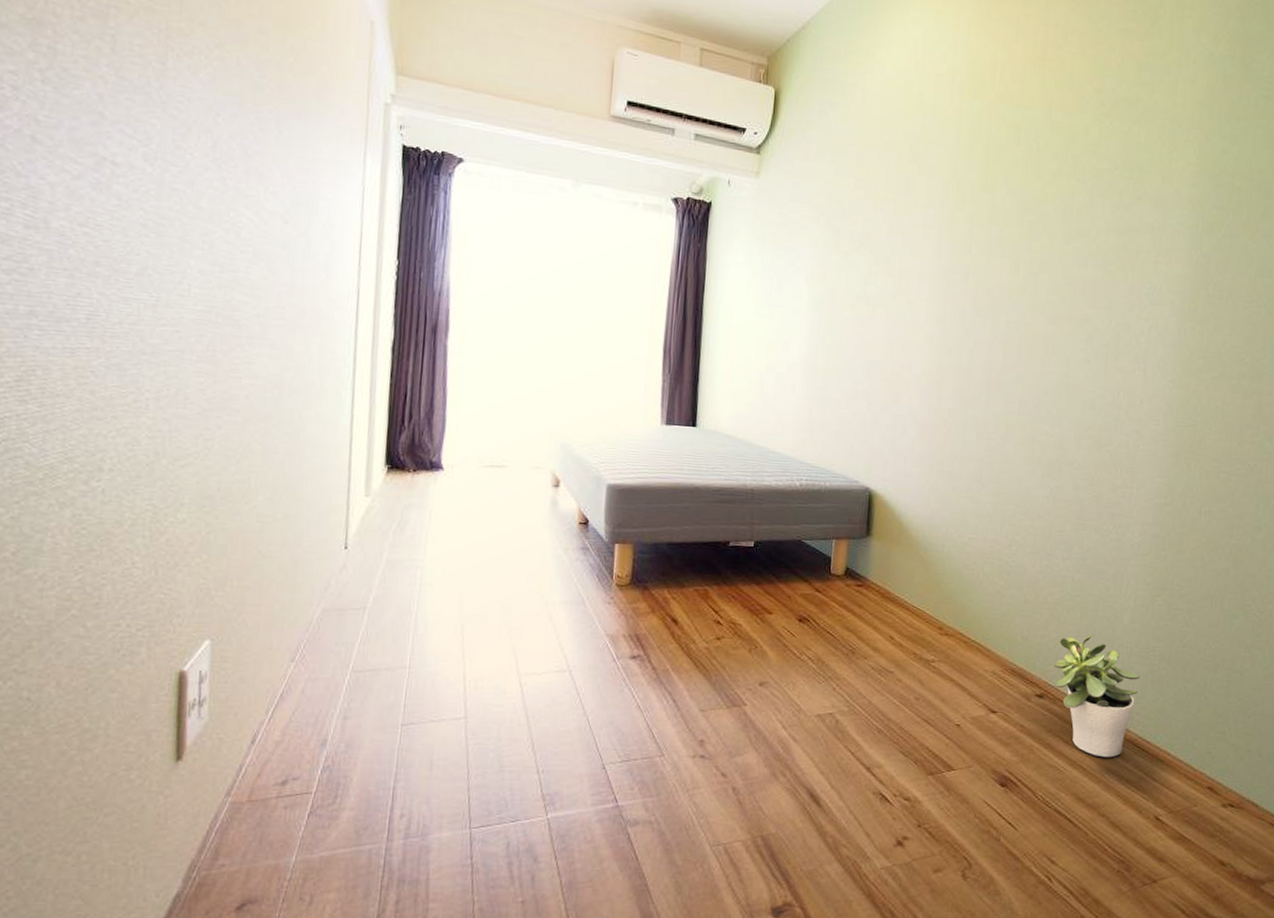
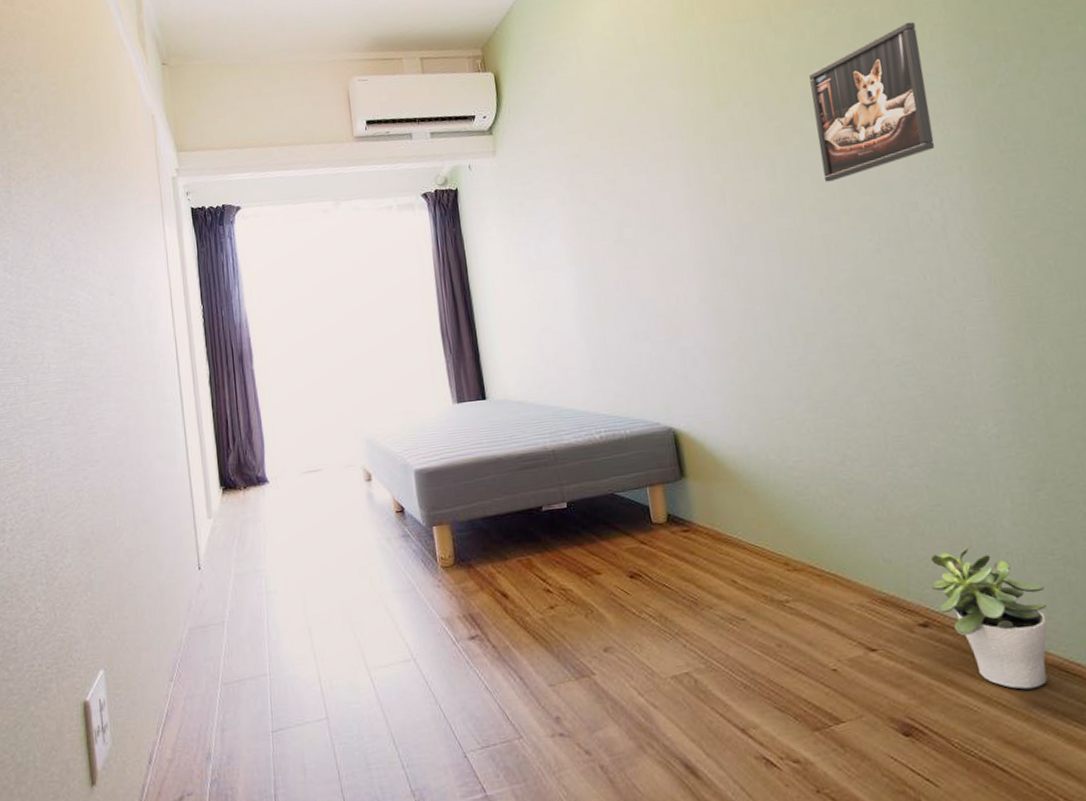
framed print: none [1060,153,1171,287] -> present [809,21,935,182]

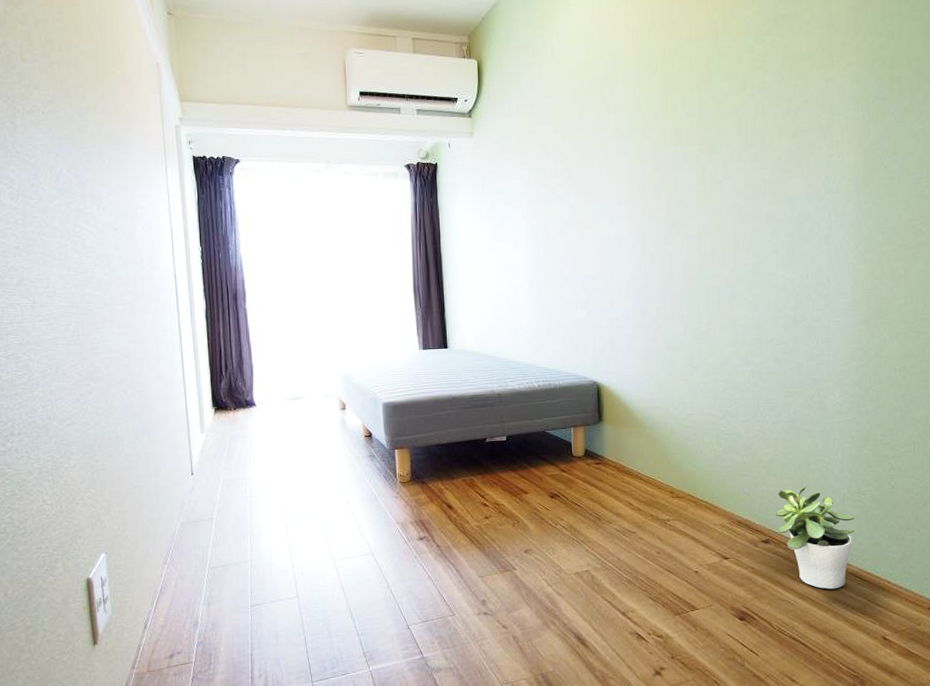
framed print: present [809,21,935,182] -> none [741,58,833,189]

